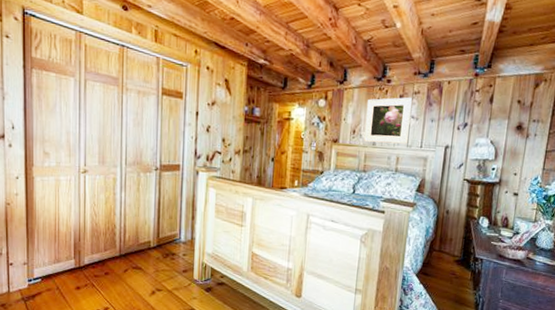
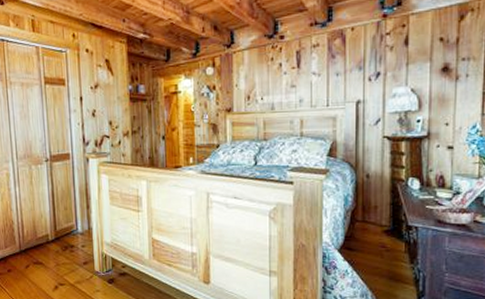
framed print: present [363,97,412,144] -> none [259,51,311,108]

